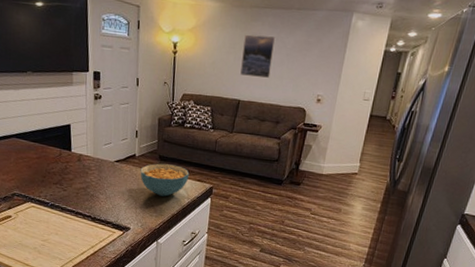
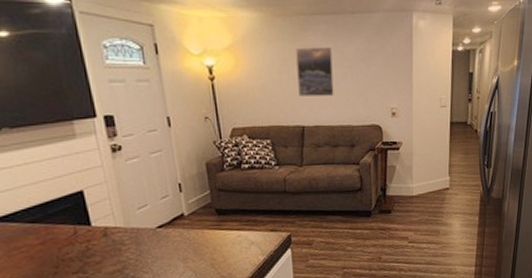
cereal bowl: present [140,163,190,197] -> none [193,217,259,259]

